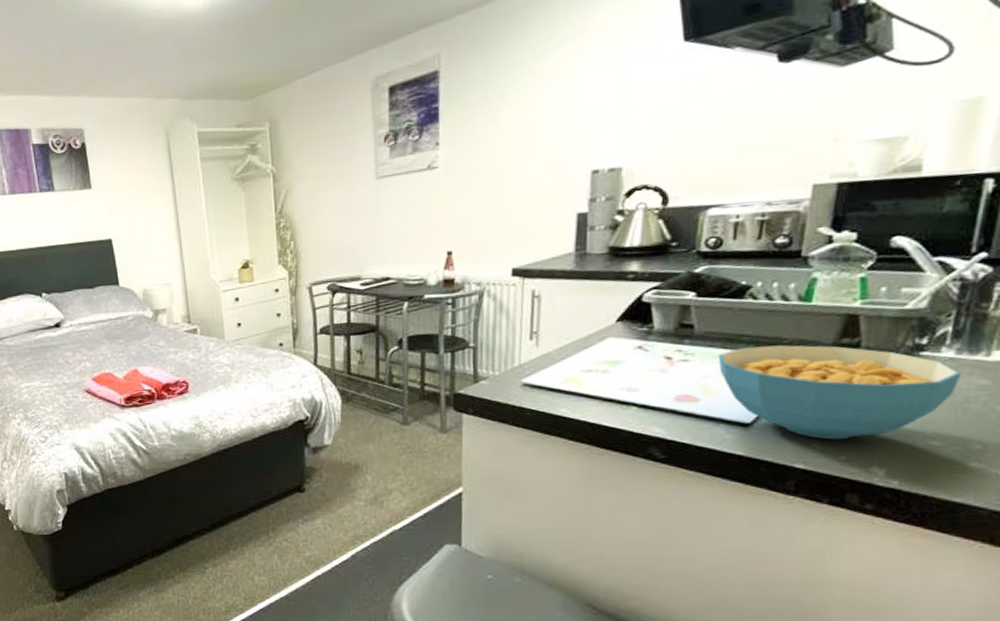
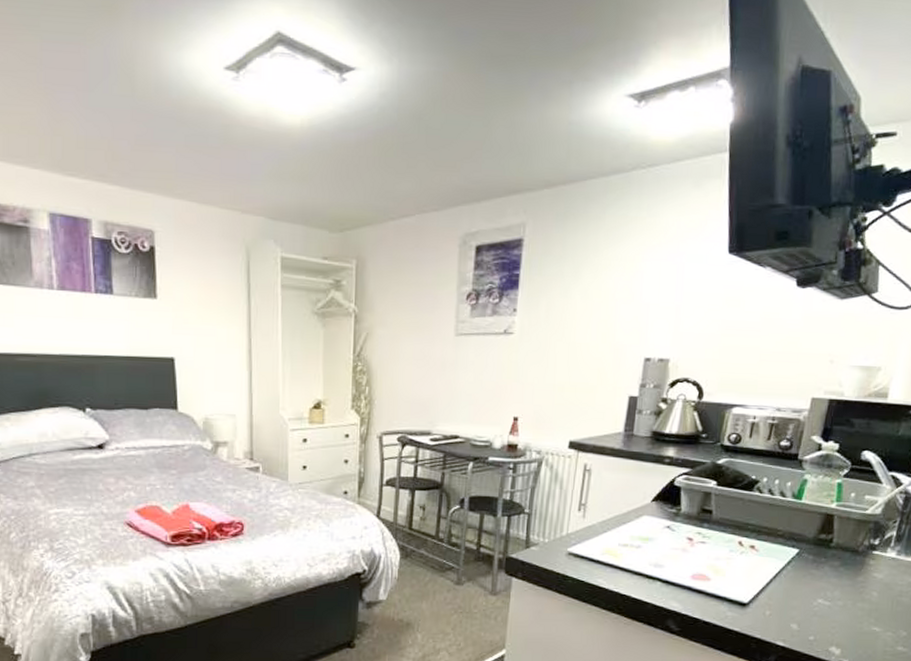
cereal bowl: present [719,345,961,440] -> none [728,535,899,622]

